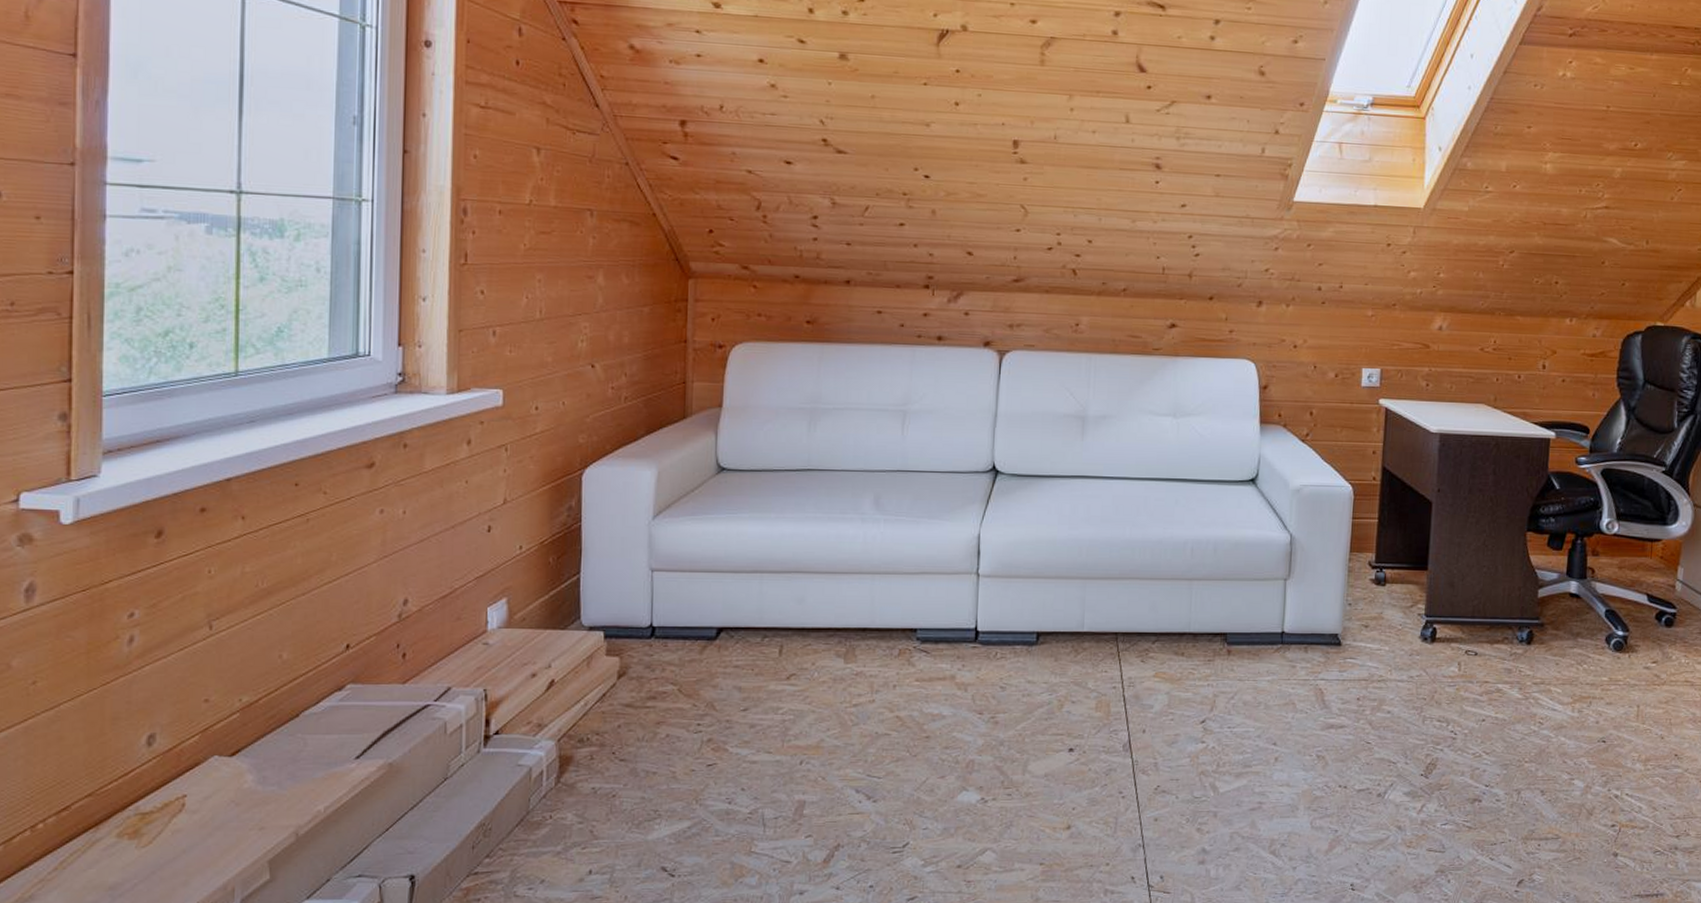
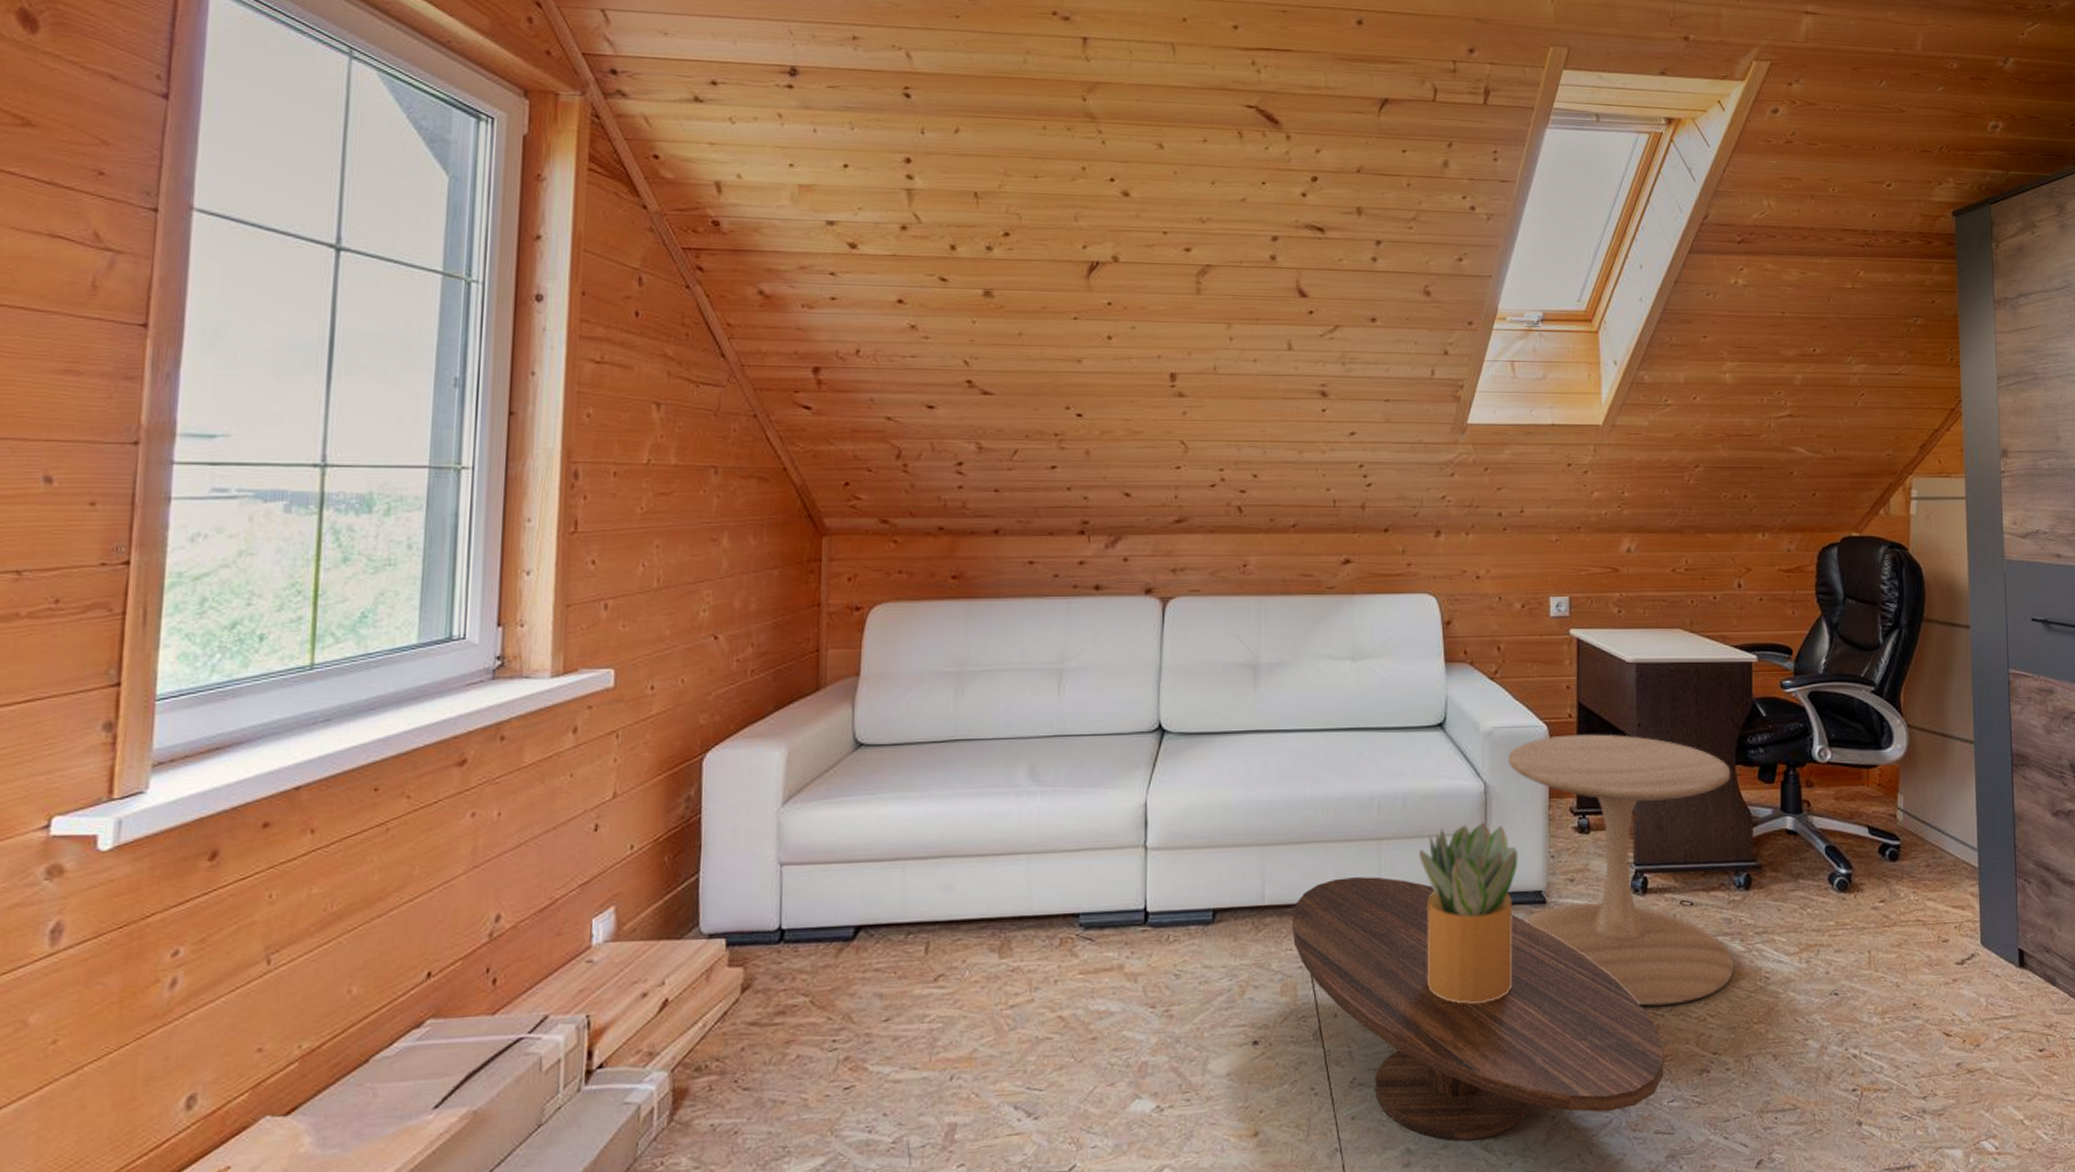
coffee table: none [1108,612,1440,846] -> present [1292,876,1664,1141]
potted plant: none [1227,570,1318,728] -> present [1419,823,1518,1004]
side table: none [1313,496,1522,741] -> present [1507,734,1733,1006]

